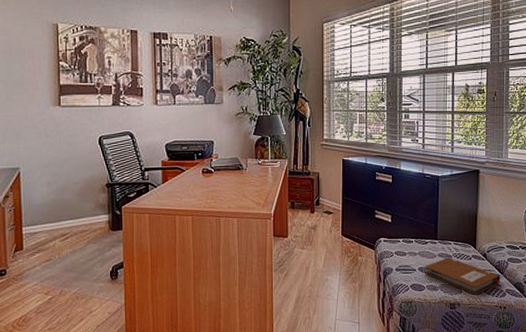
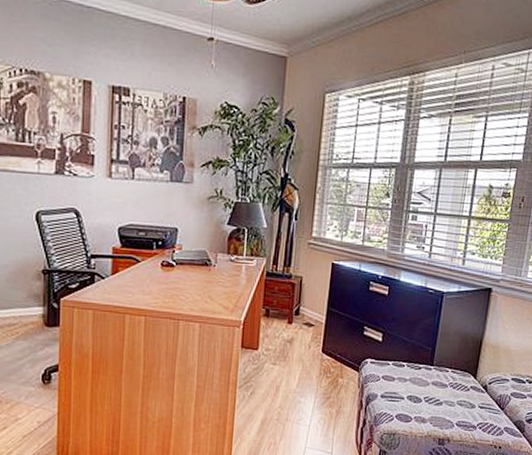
notebook: present [425,257,501,295] -> none [414,386,500,431]

